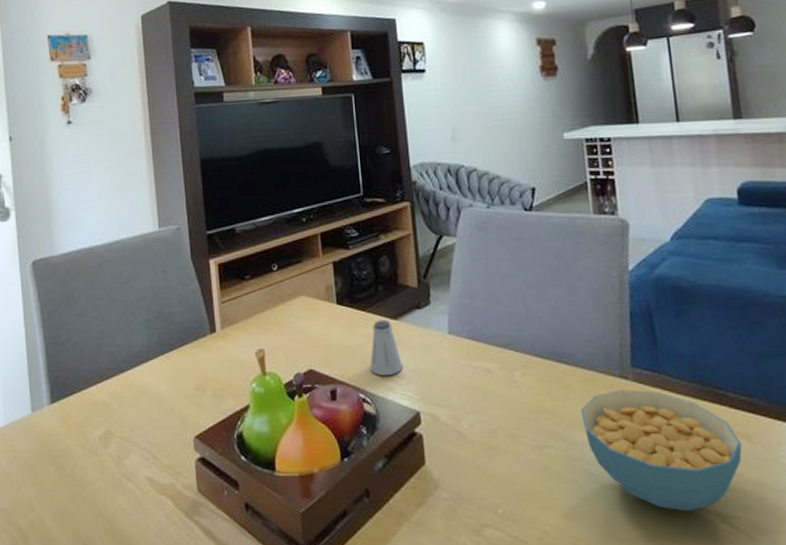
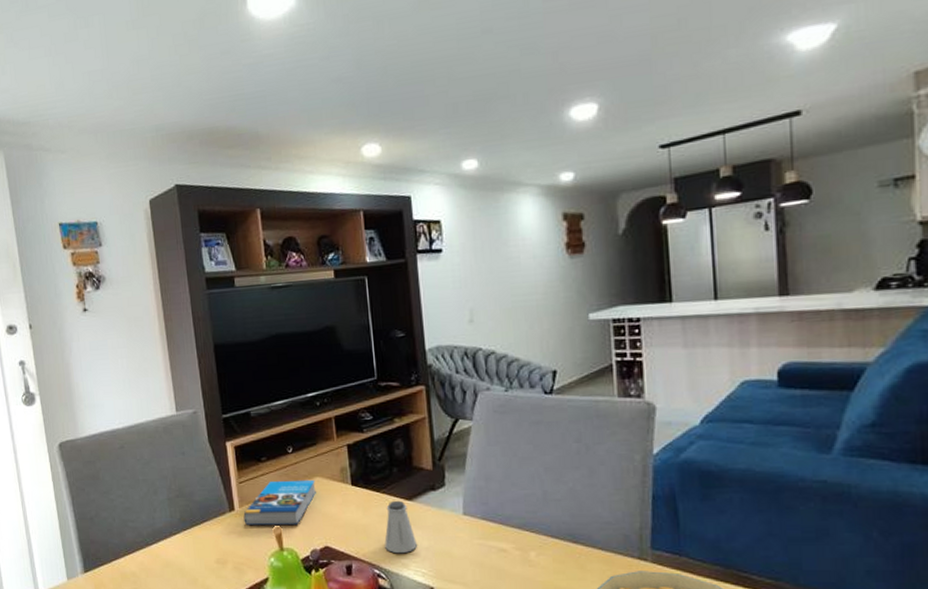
book: none [225,298,301,349] -> present [243,479,316,526]

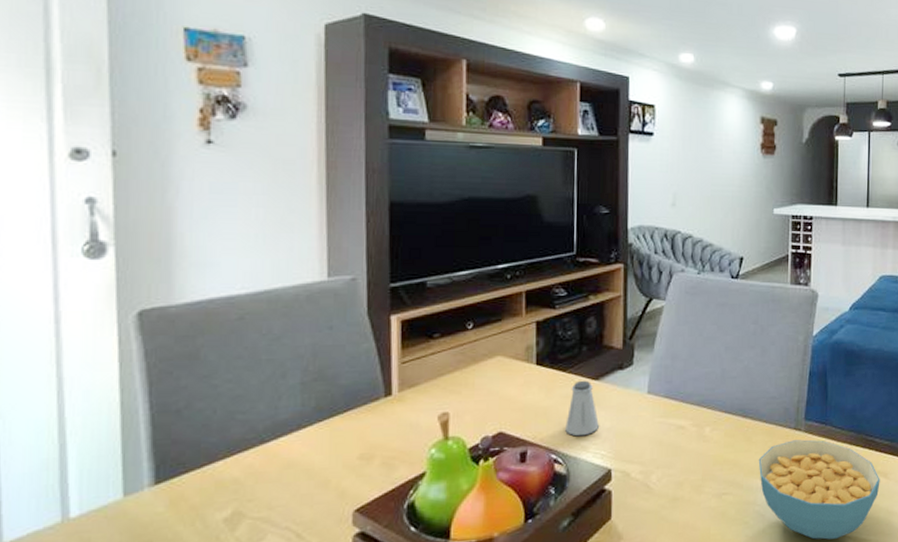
book: present [243,479,316,526] -> none [402,358,496,413]

